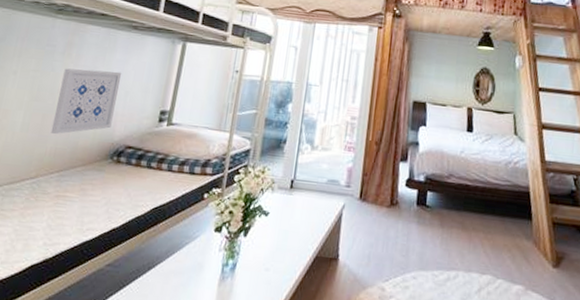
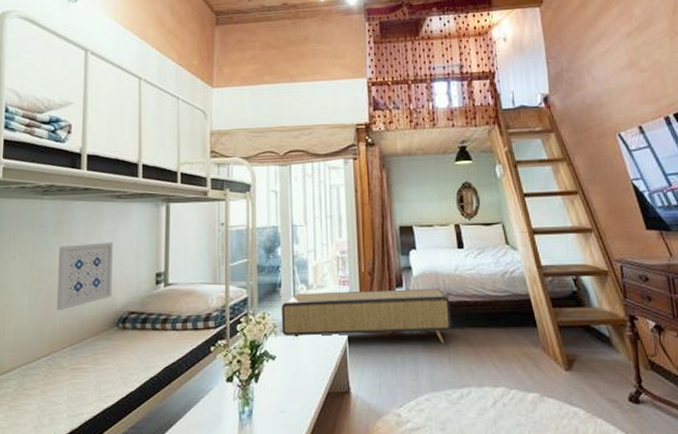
storage bench: none [280,152,451,224] -> present [282,288,451,344]

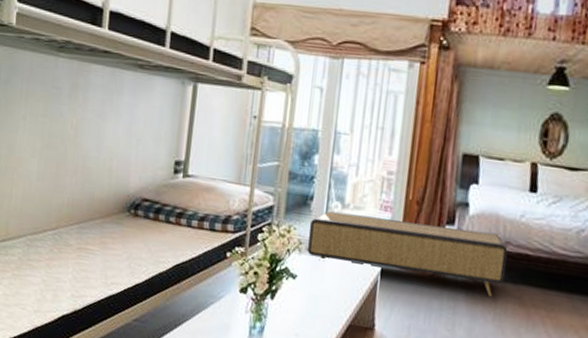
wall art: present [56,242,114,310] -> none [66,113,132,185]

